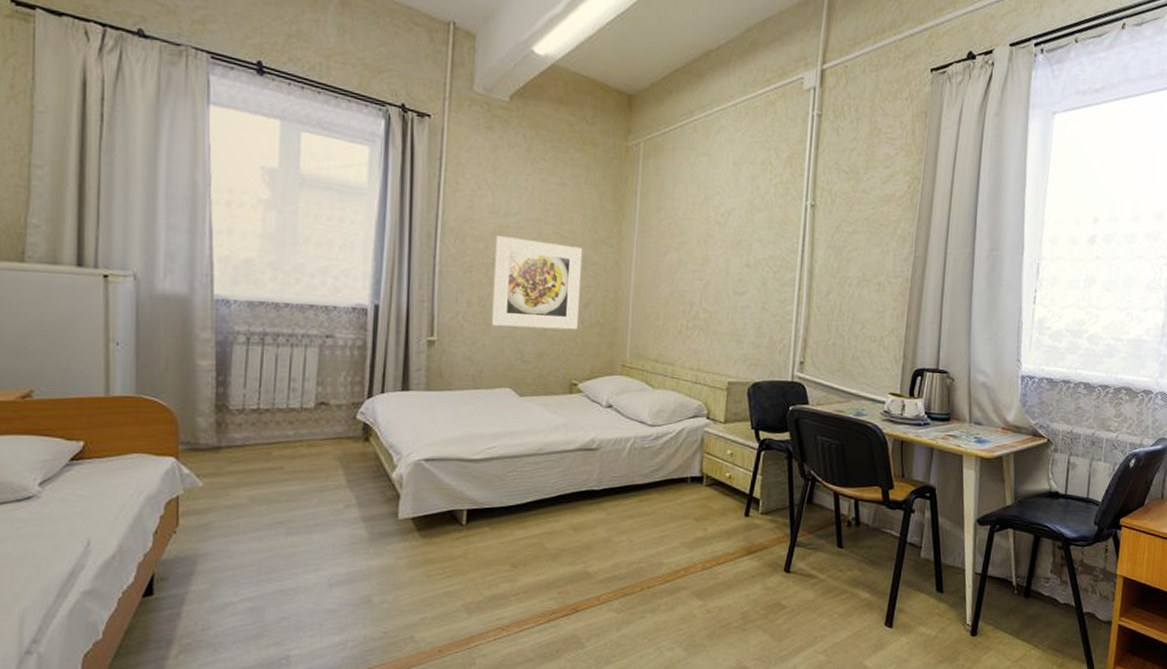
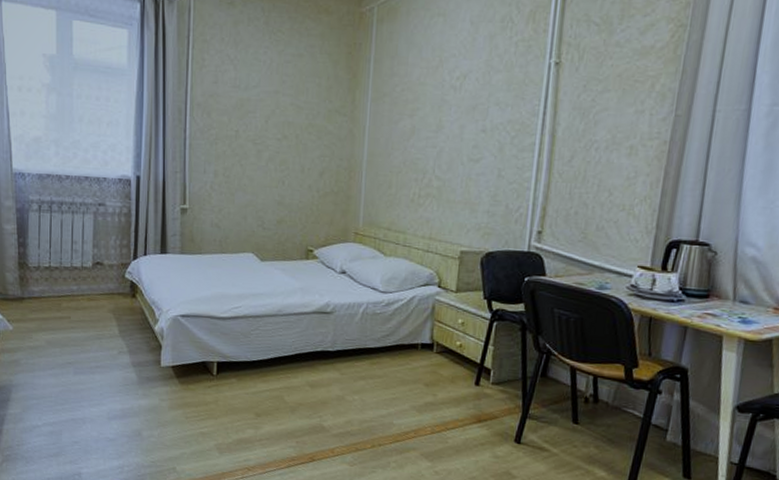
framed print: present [491,236,583,330] -> none [235,109,318,199]

